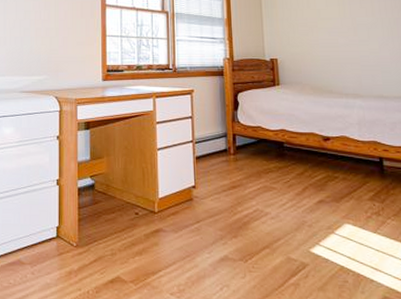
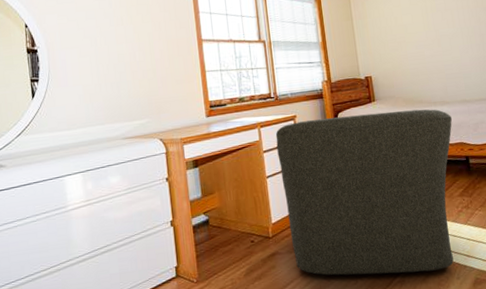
chair: none [170,96,366,279] -> present [275,109,454,276]

